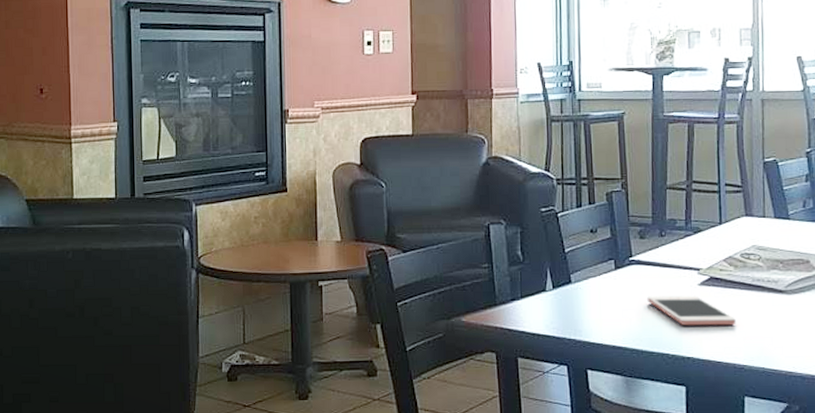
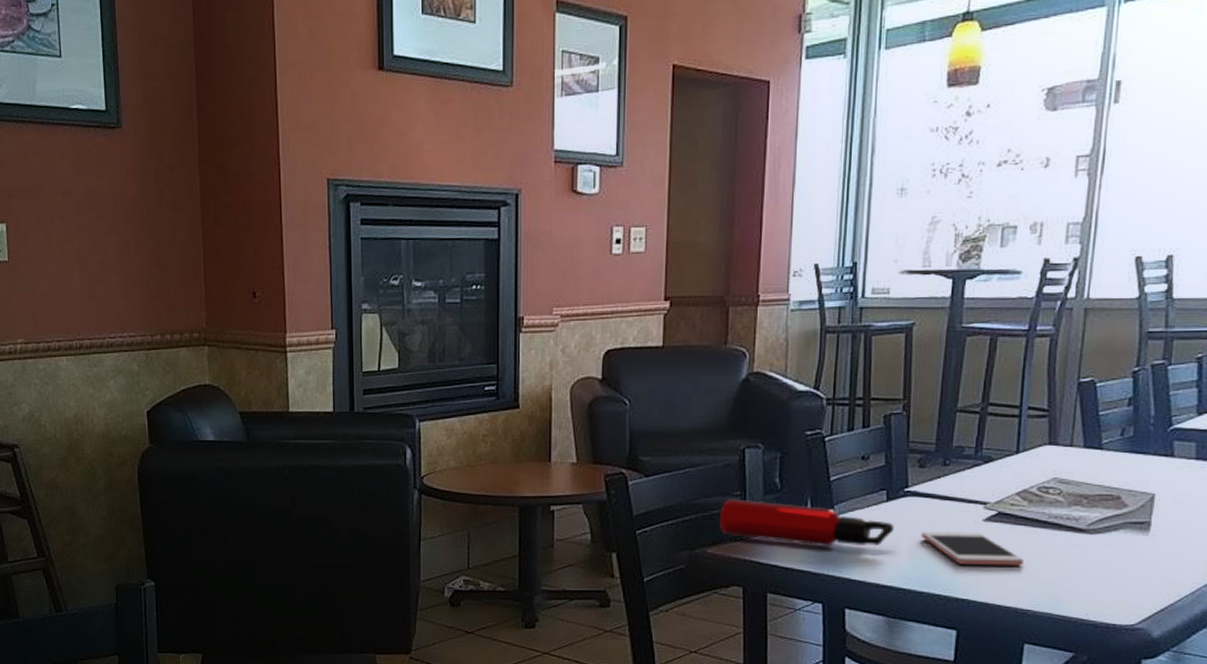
water bottle: none [471,271,623,312] -> present [720,499,894,546]

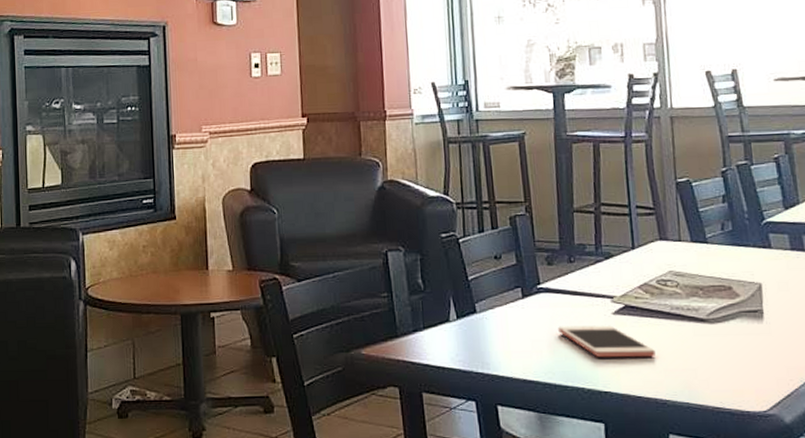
water bottle: present [720,499,894,546] -> none [370,300,533,344]

